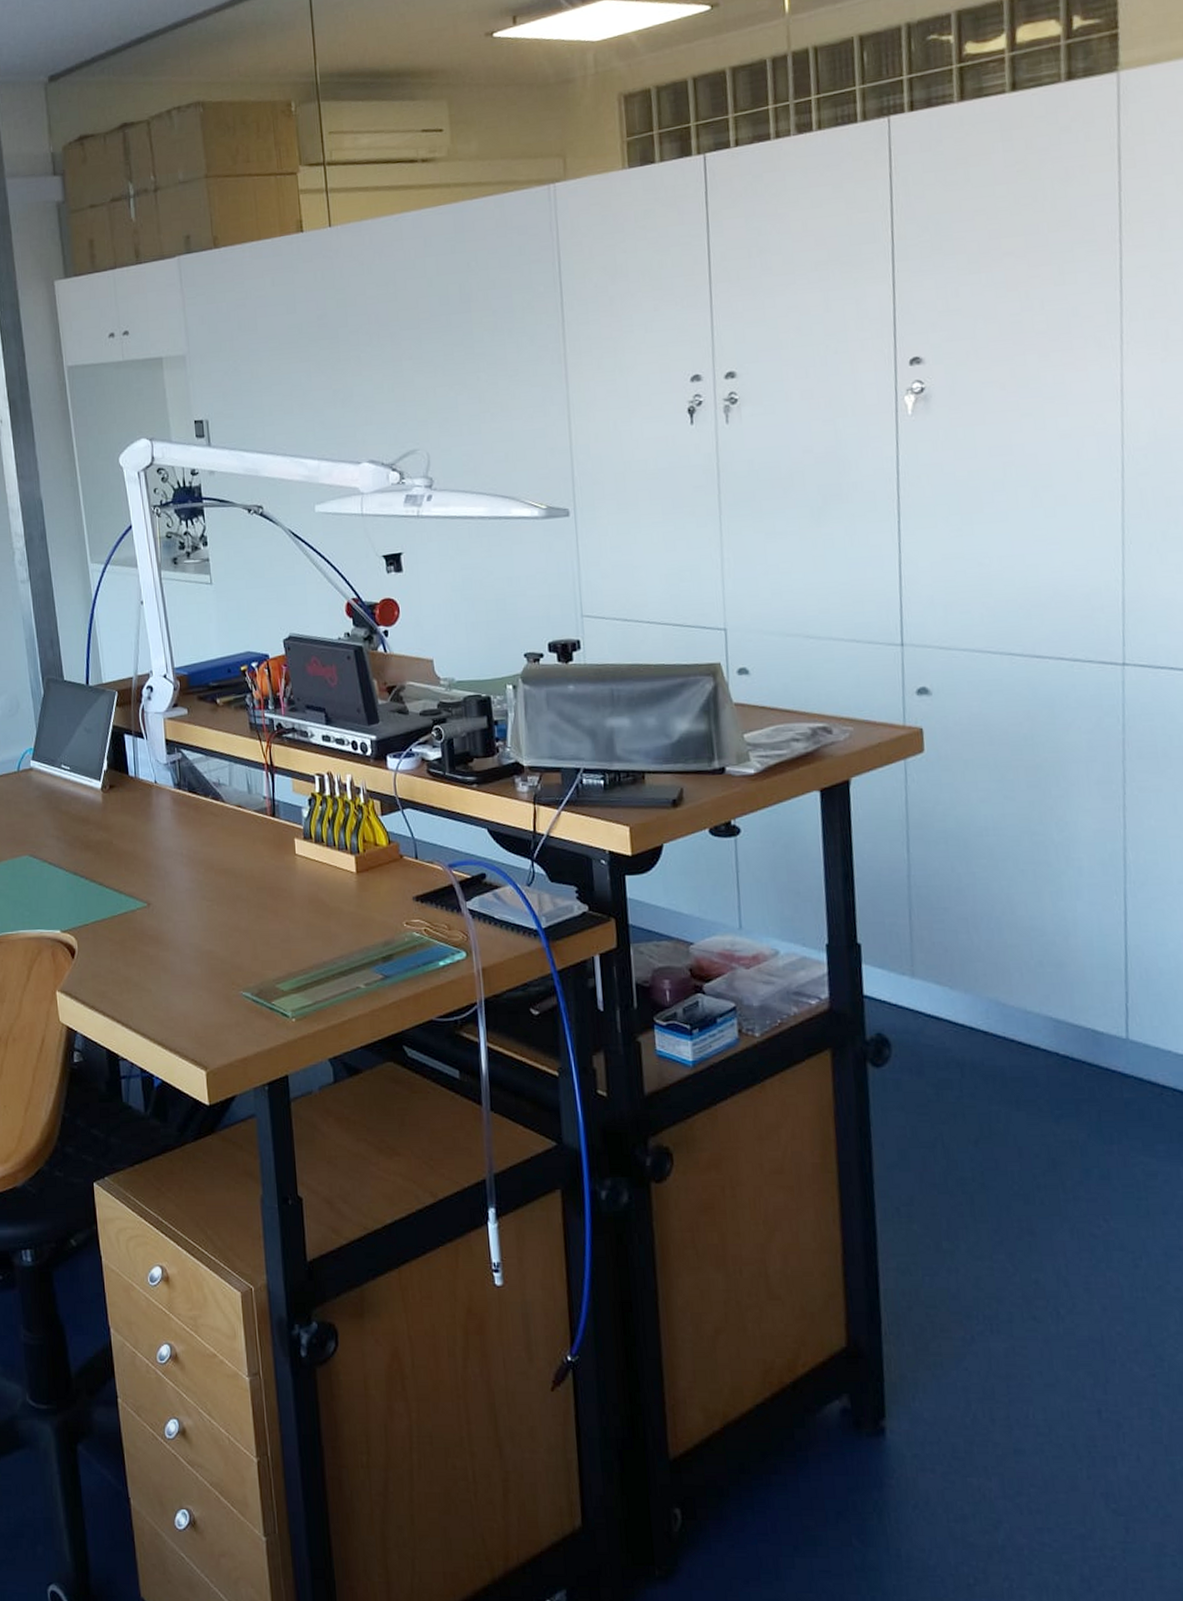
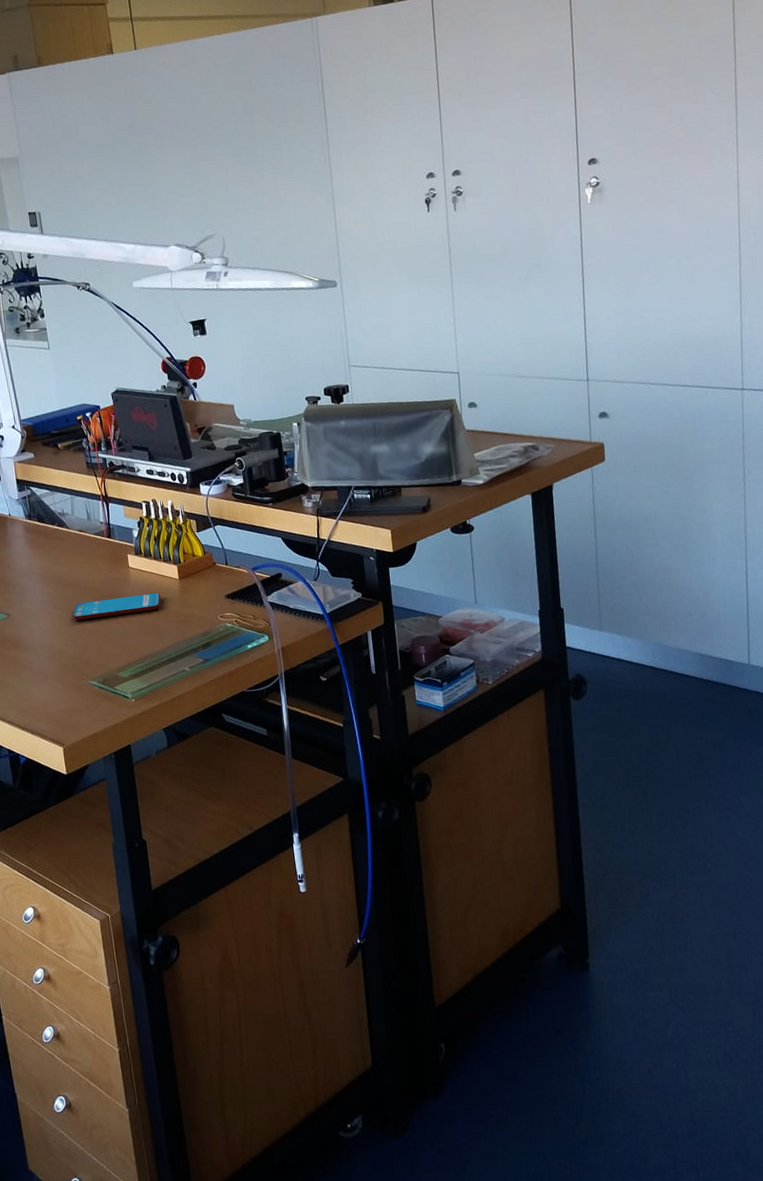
smartphone: none [224,887,333,916] -> present [72,592,161,621]

